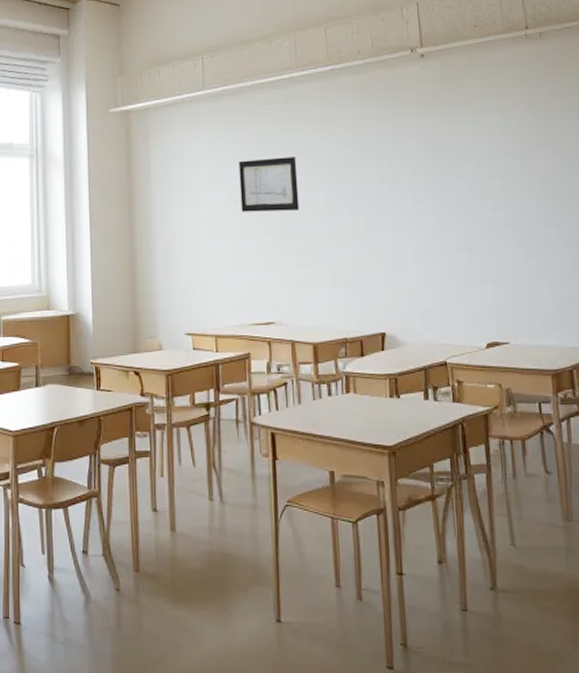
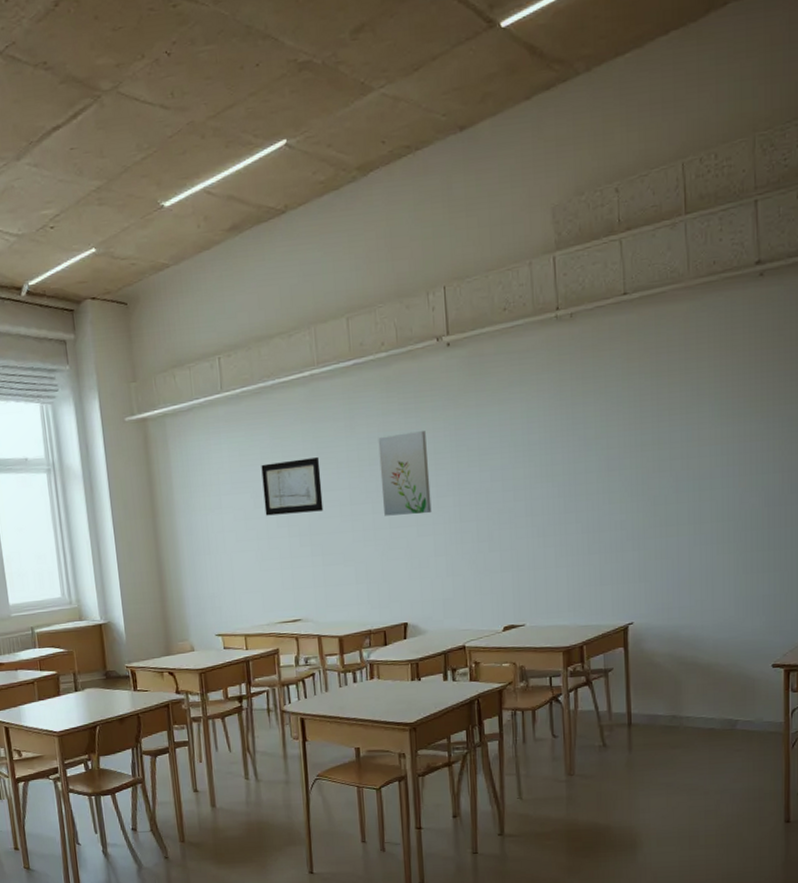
wall art: none [354,136,409,219] -> present [378,431,432,516]

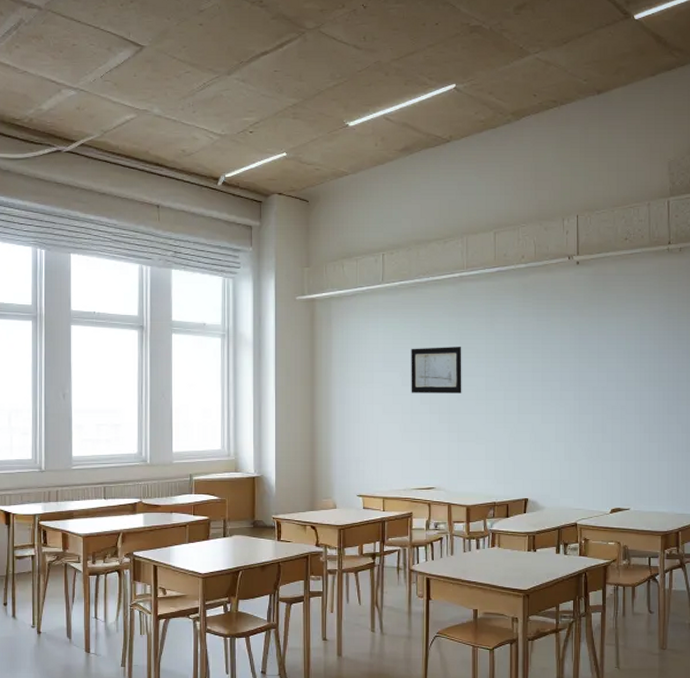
wall art: present [378,431,432,516] -> none [513,333,555,404]

